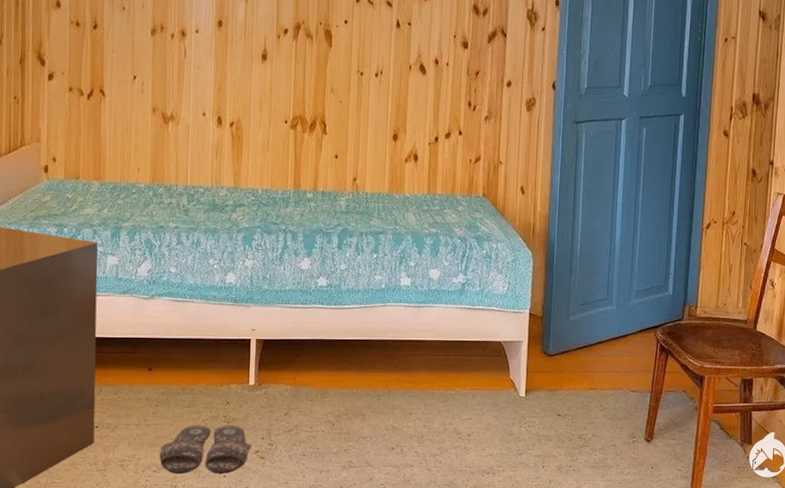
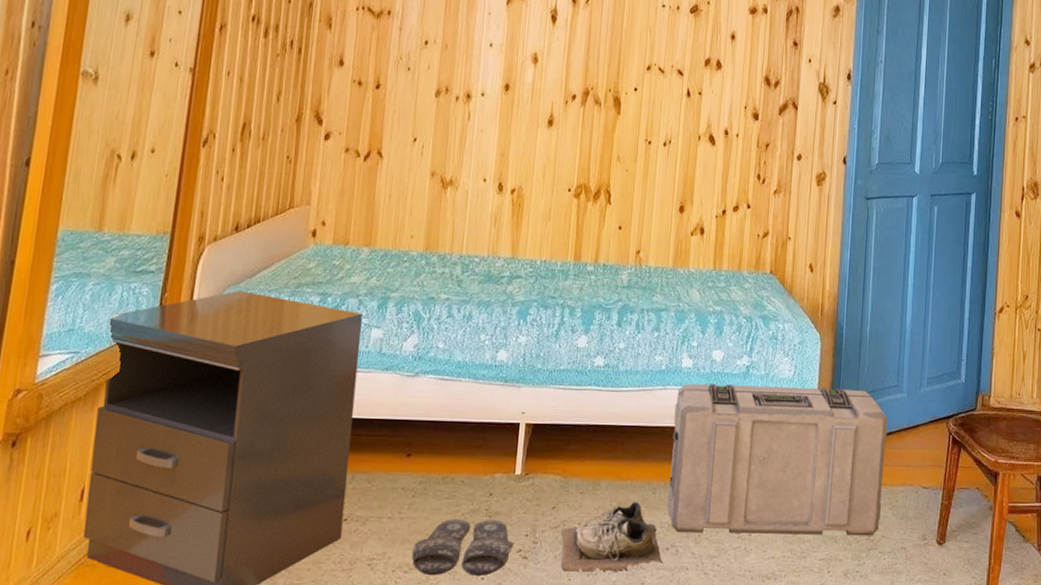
shoe: none [295,408,390,469] -> present [561,502,664,572]
suitcase: none [391,300,598,435] -> present [667,383,888,536]

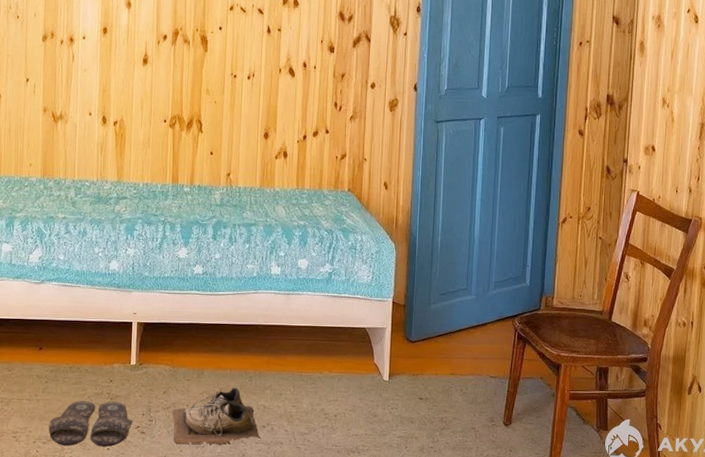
suitcase: present [667,383,888,536] -> none [262,288,458,418]

